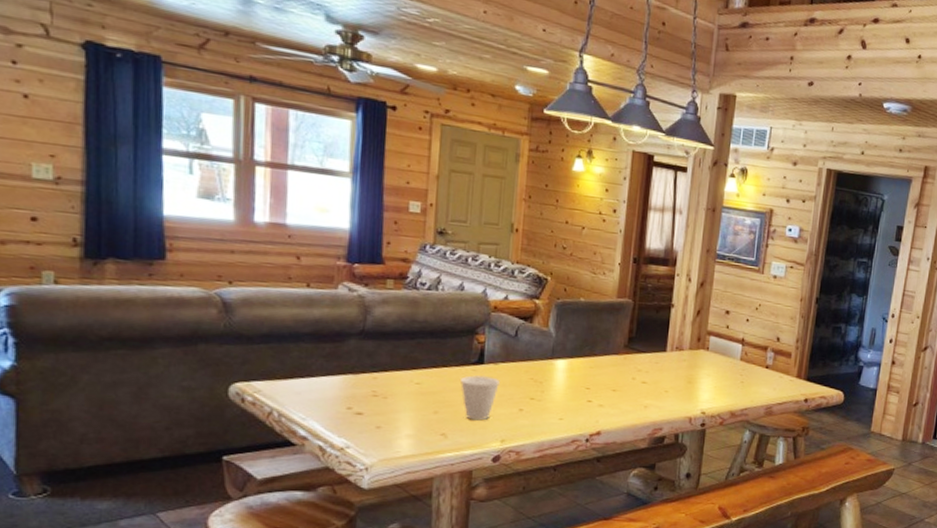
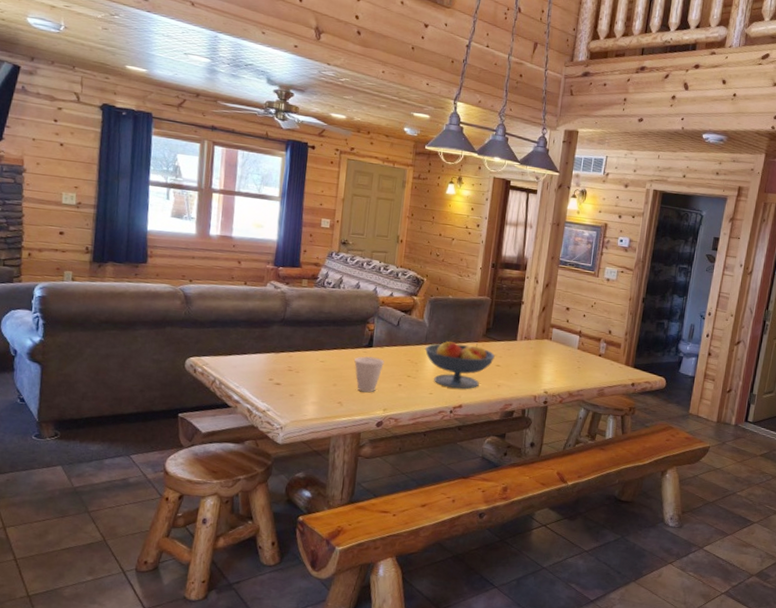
fruit bowl: none [551,353,640,412] -> present [424,341,495,389]

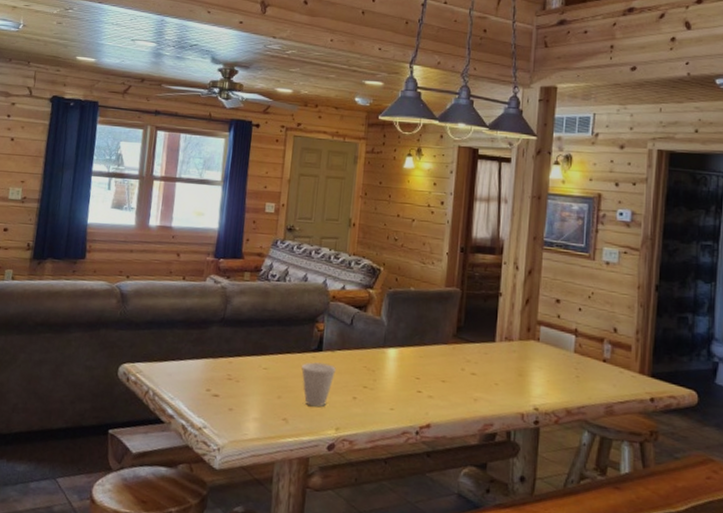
fruit bowl: present [424,341,495,389] -> none [383,342,469,404]

